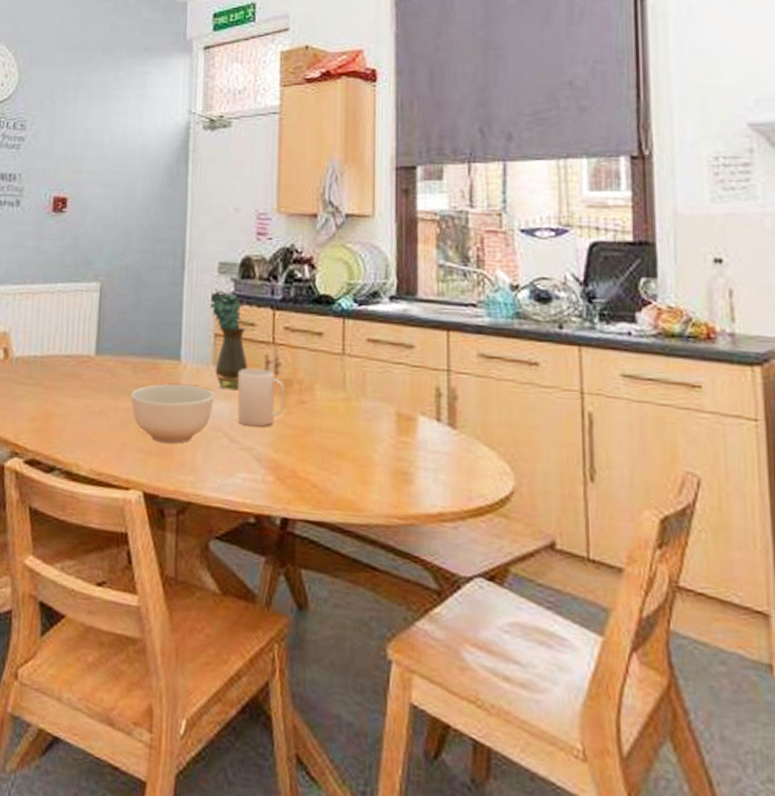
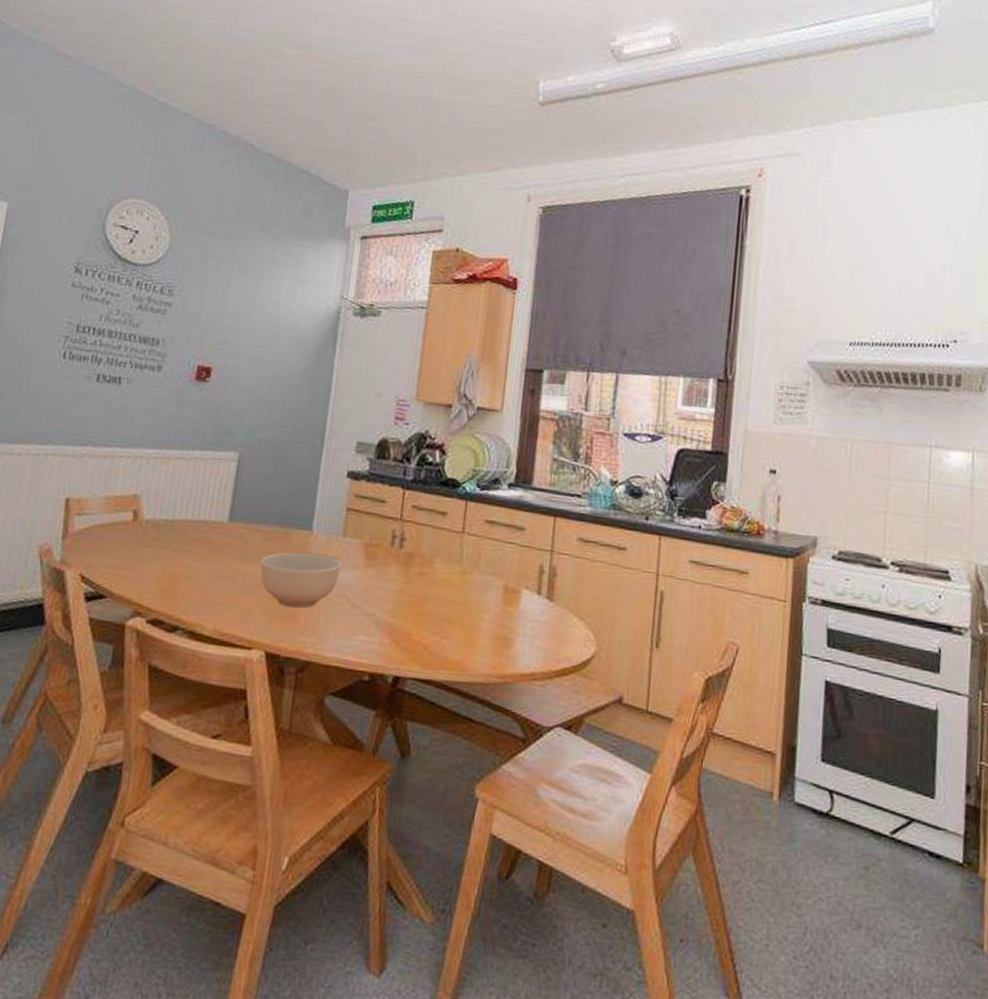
vase: present [210,288,249,391] -> none [344,466,377,561]
mug: present [236,368,286,427] -> none [361,541,408,595]

